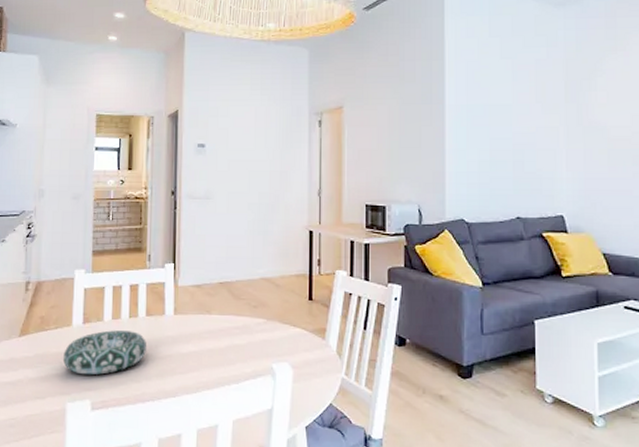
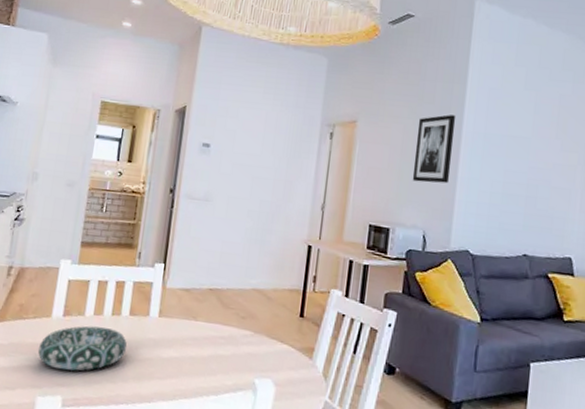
wall art: none [402,91,438,159] -> present [412,114,456,184]

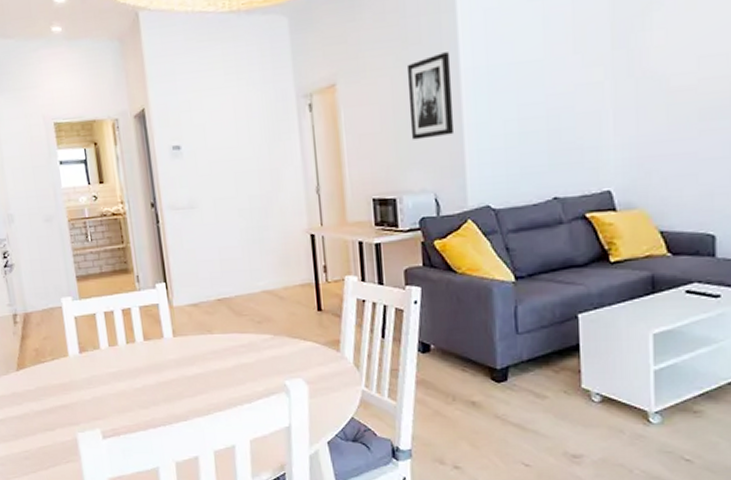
decorative bowl: present [38,326,128,371] -> none [65,357,150,405]

